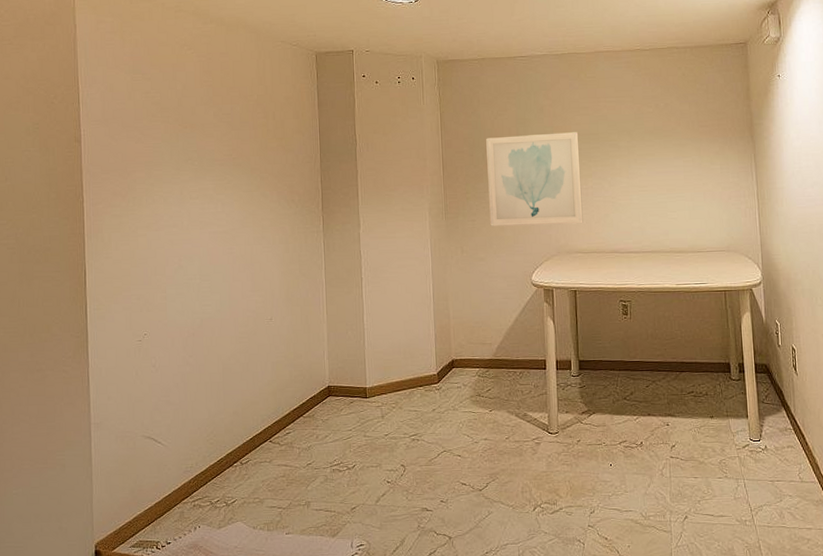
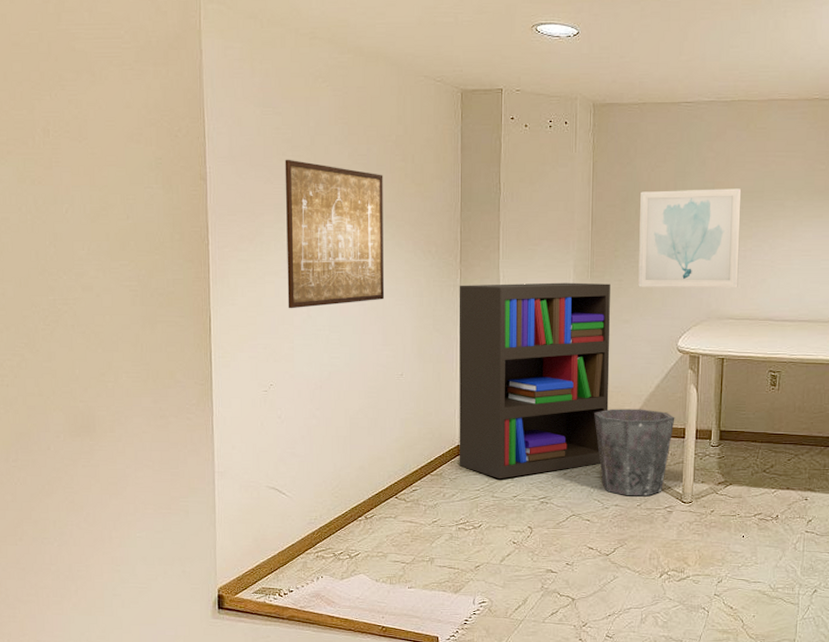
wall art: none [154,120,252,260] -> present [285,159,385,309]
bookshelf: none [322,224,471,418] -> present [459,282,611,479]
waste bin: none [458,342,535,429] -> present [594,409,675,496]

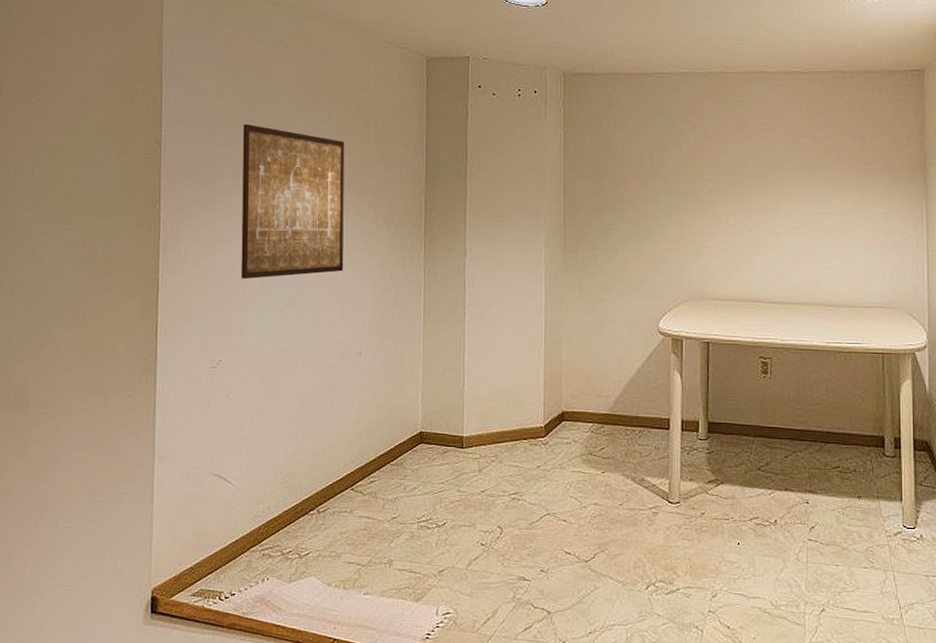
bookshelf: present [459,282,611,479] -> none [421,256,586,471]
waste bin: present [594,409,675,496] -> none [569,395,658,494]
wall art: present [638,188,742,288] -> none [614,161,722,267]

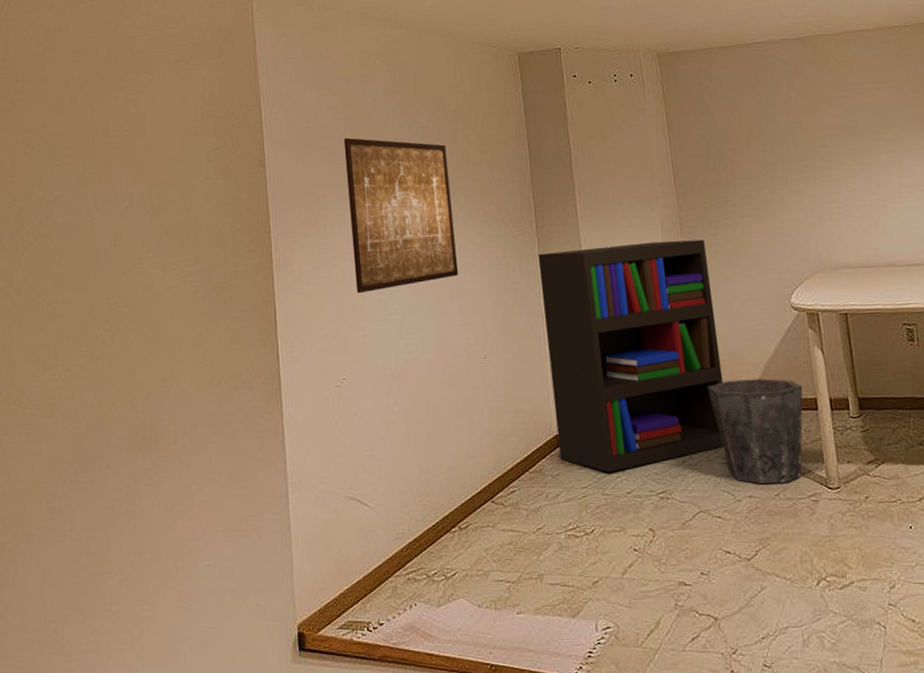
bookshelf: none [421,256,586,471] -> present [538,239,725,472]
waste bin: none [569,395,658,494] -> present [707,378,803,484]

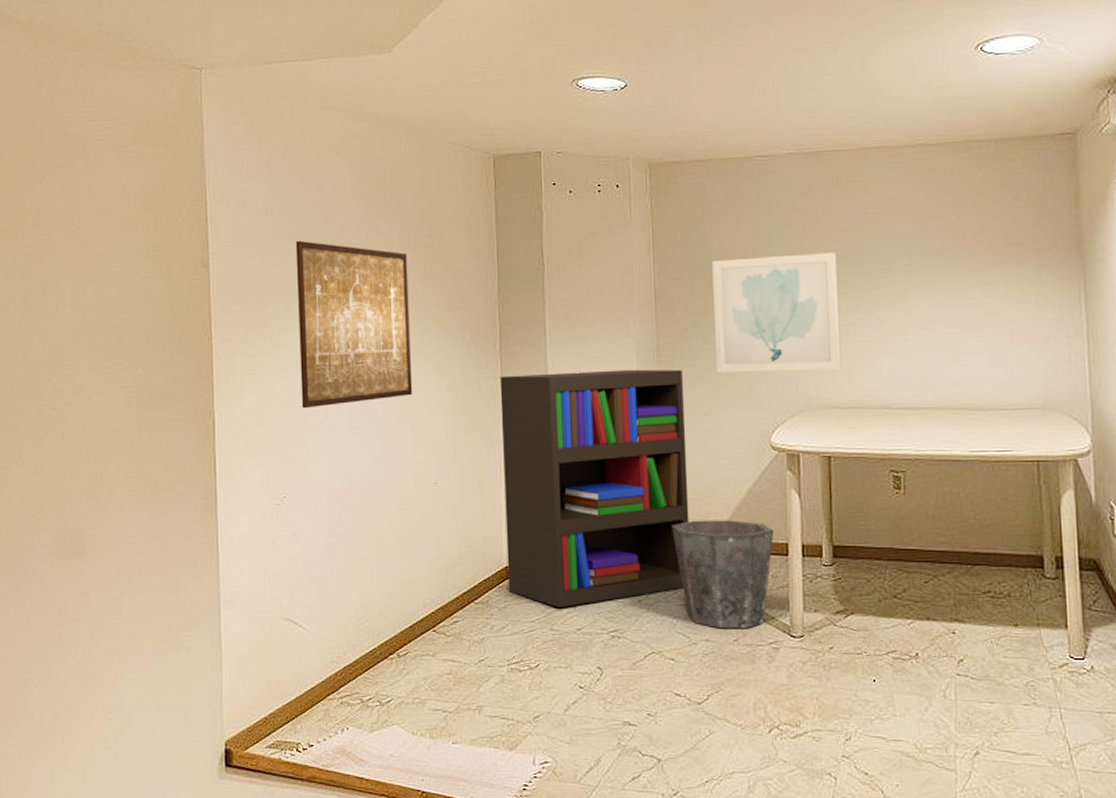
wall art: none [722,126,849,241] -> present [712,252,842,373]

